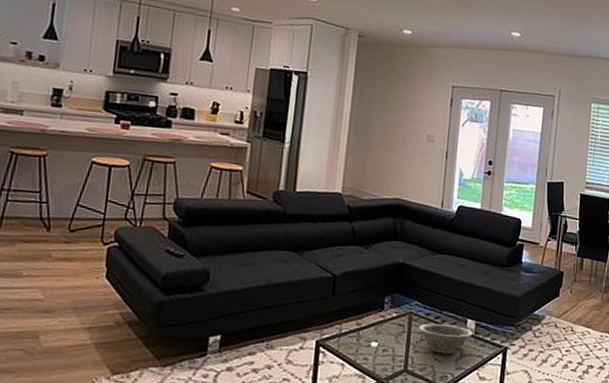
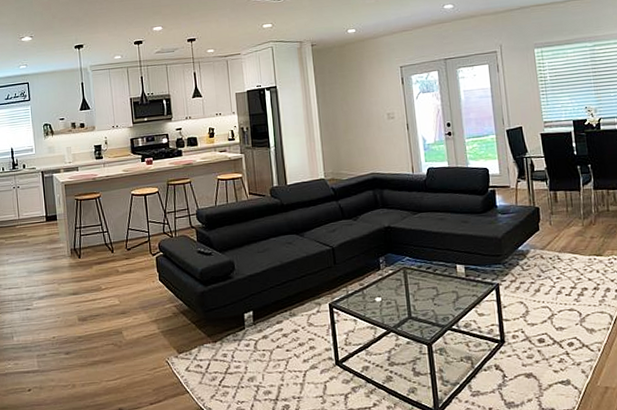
decorative bowl: present [417,323,473,355] -> none [413,272,464,299]

